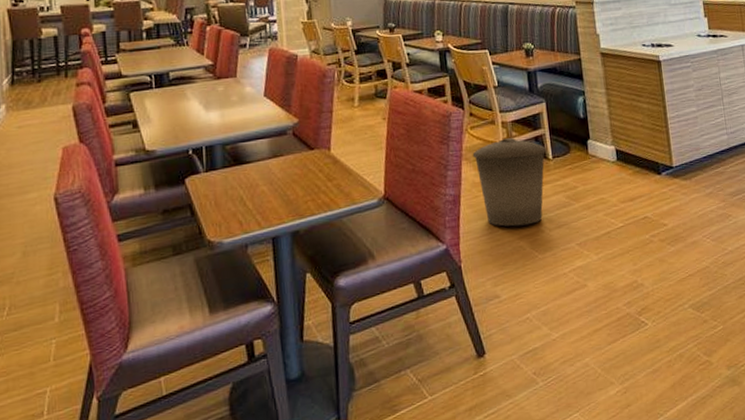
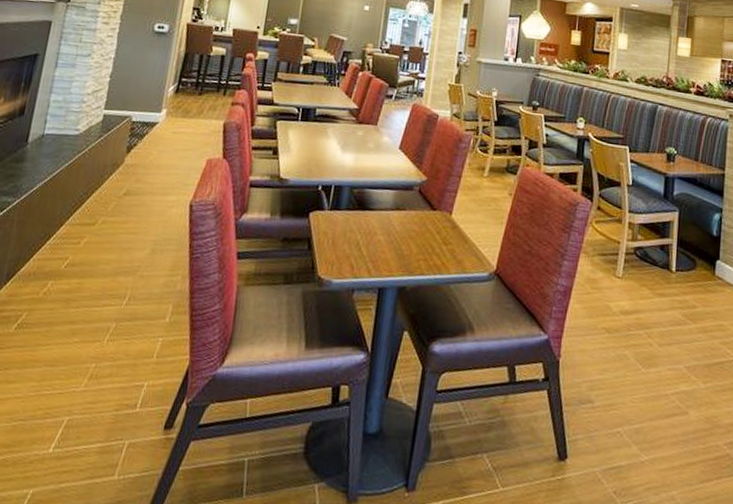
trash can: present [472,138,547,227] -> none [592,240,671,335]

